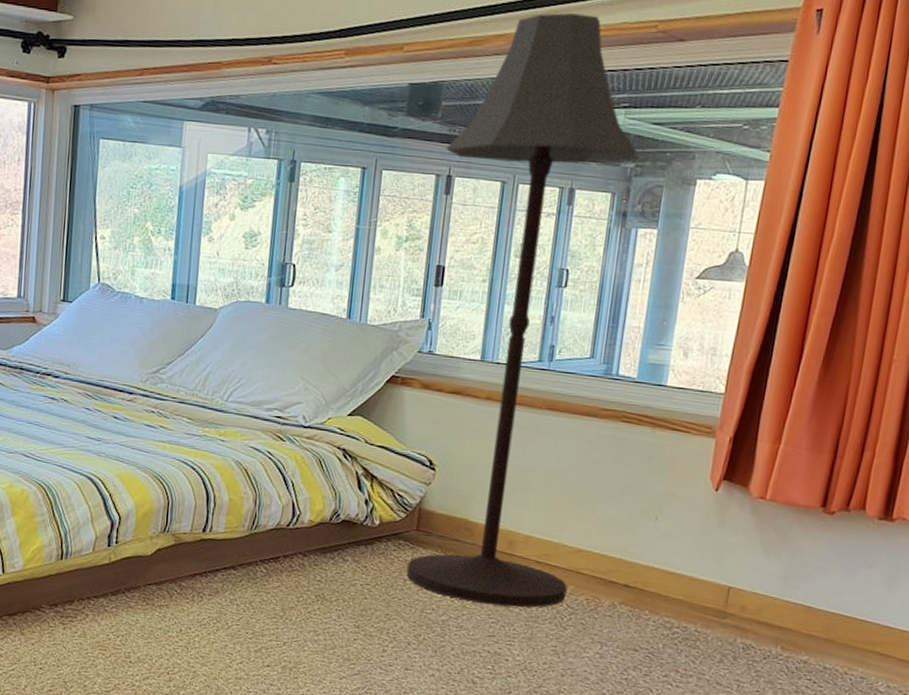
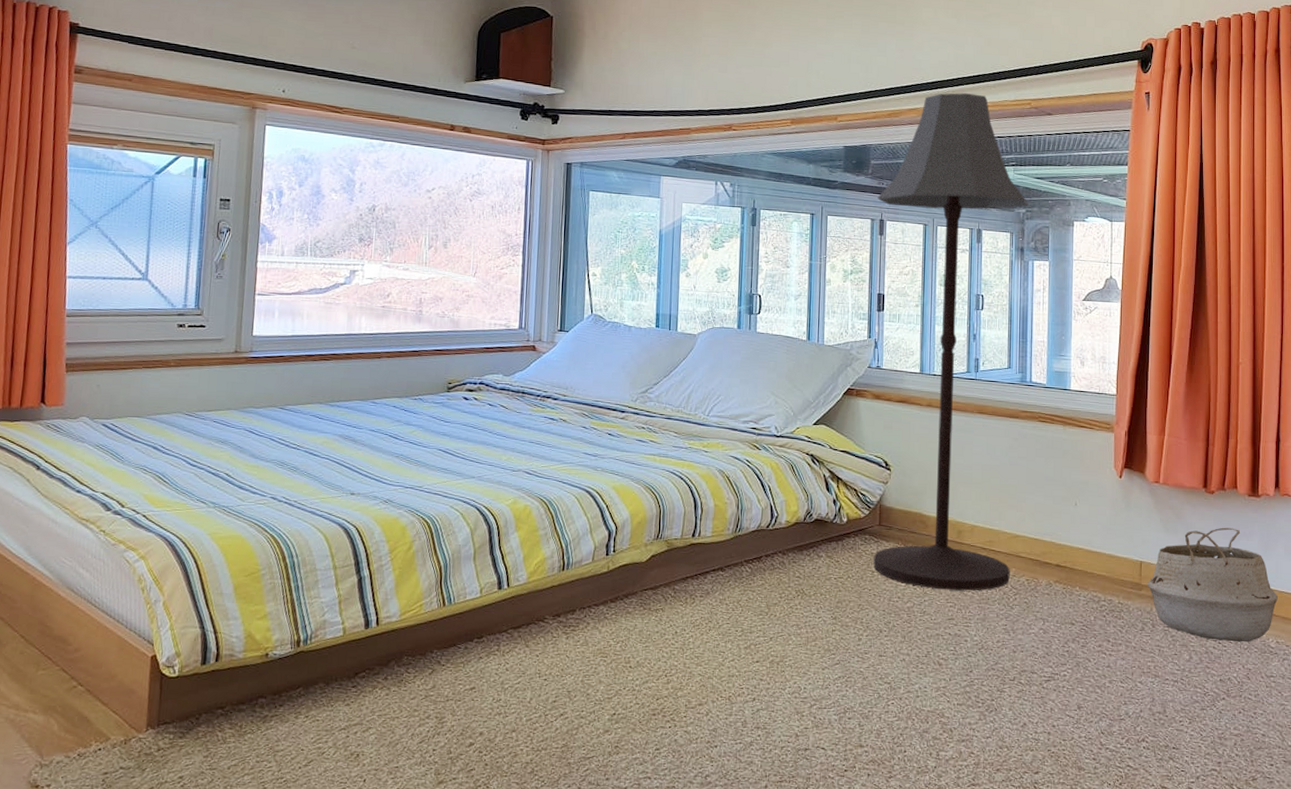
woven basket: none [733,553,898,684] -> present [1147,527,1278,643]

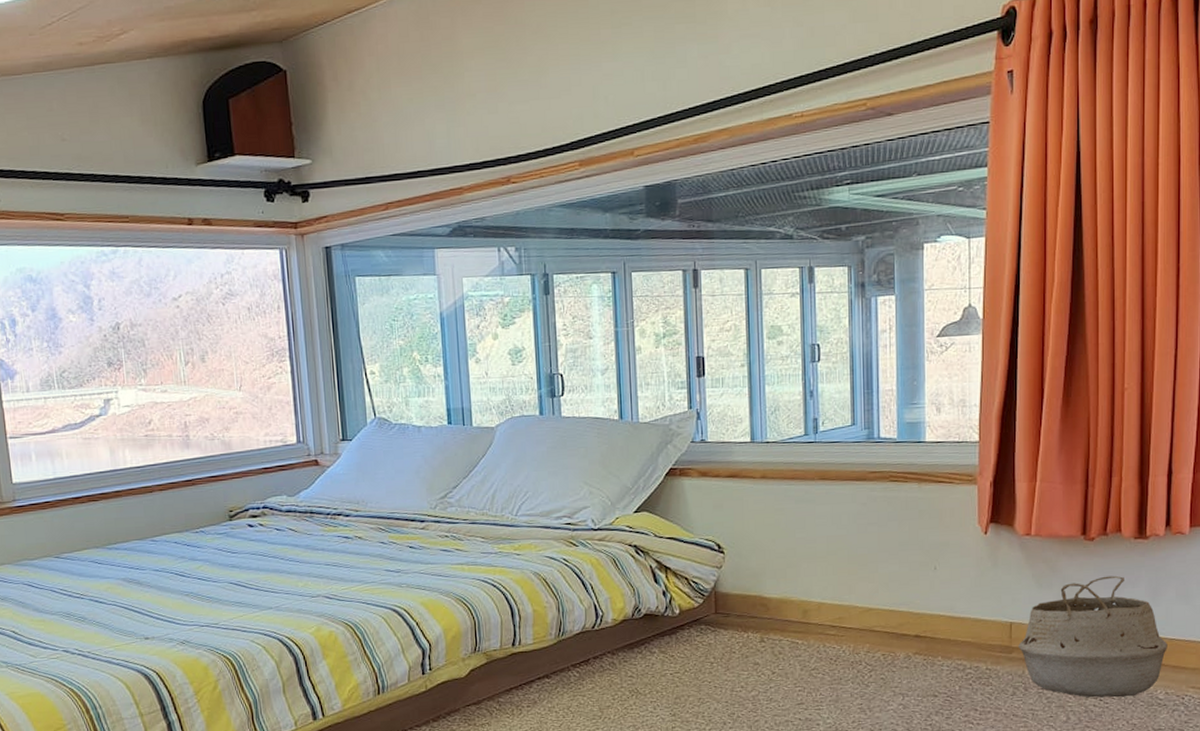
floor lamp: present [873,93,1029,591] -> none [688,100,869,675]

